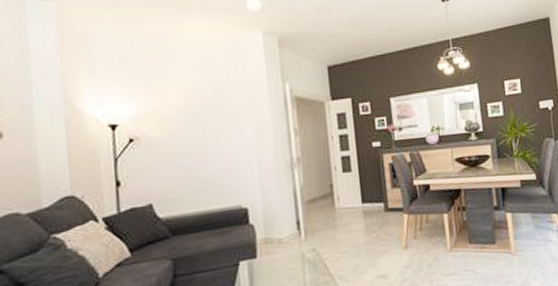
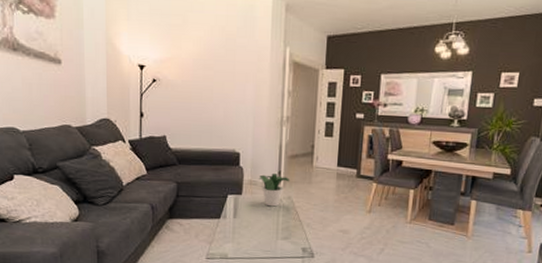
potted plant: none [274,225,312,266] -> present [258,174,290,207]

